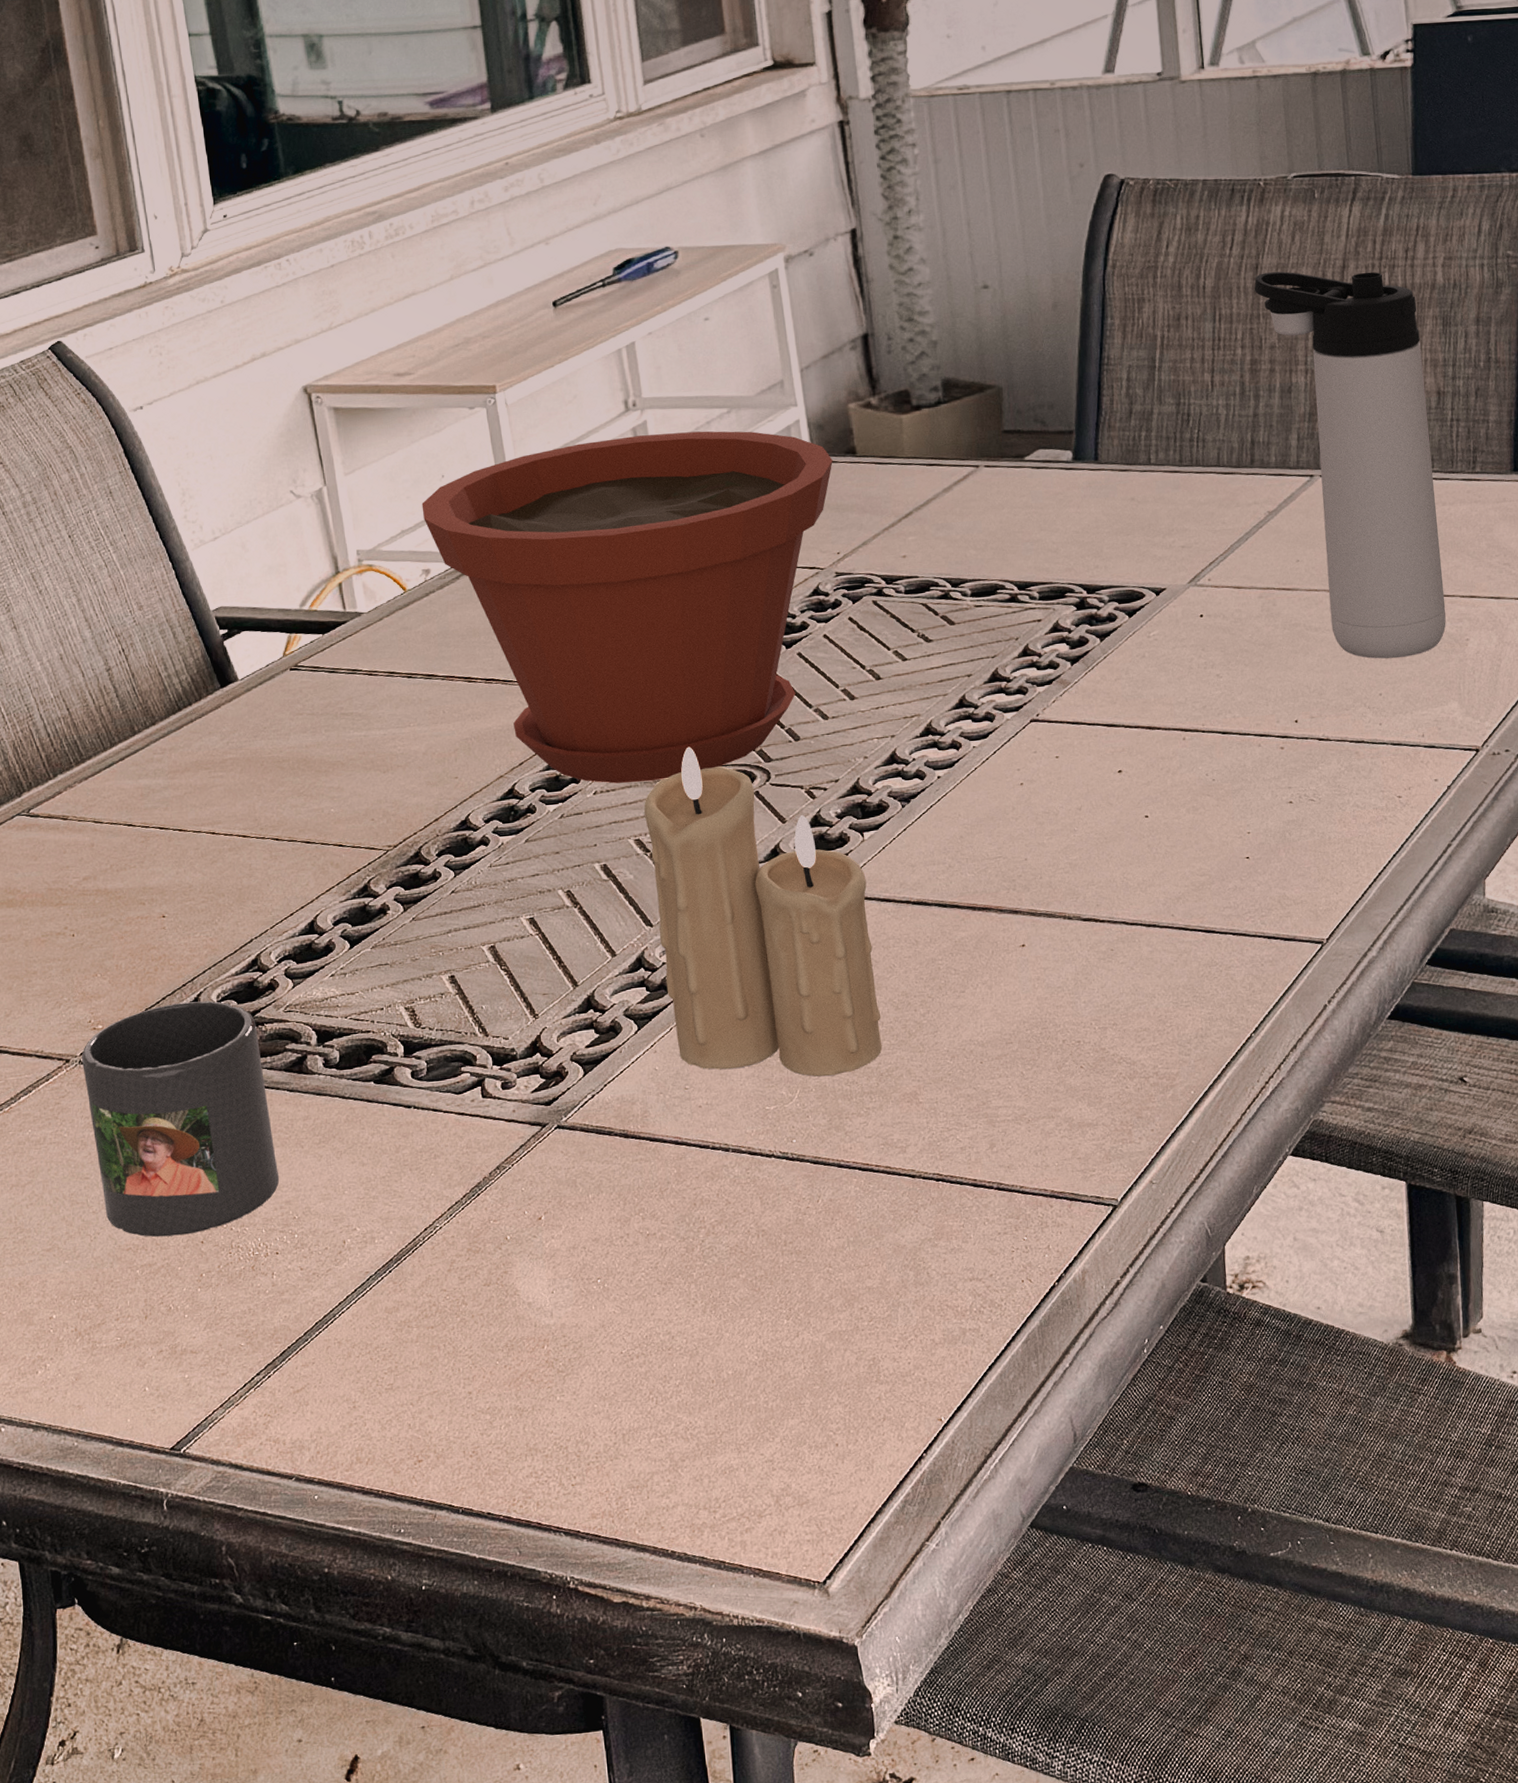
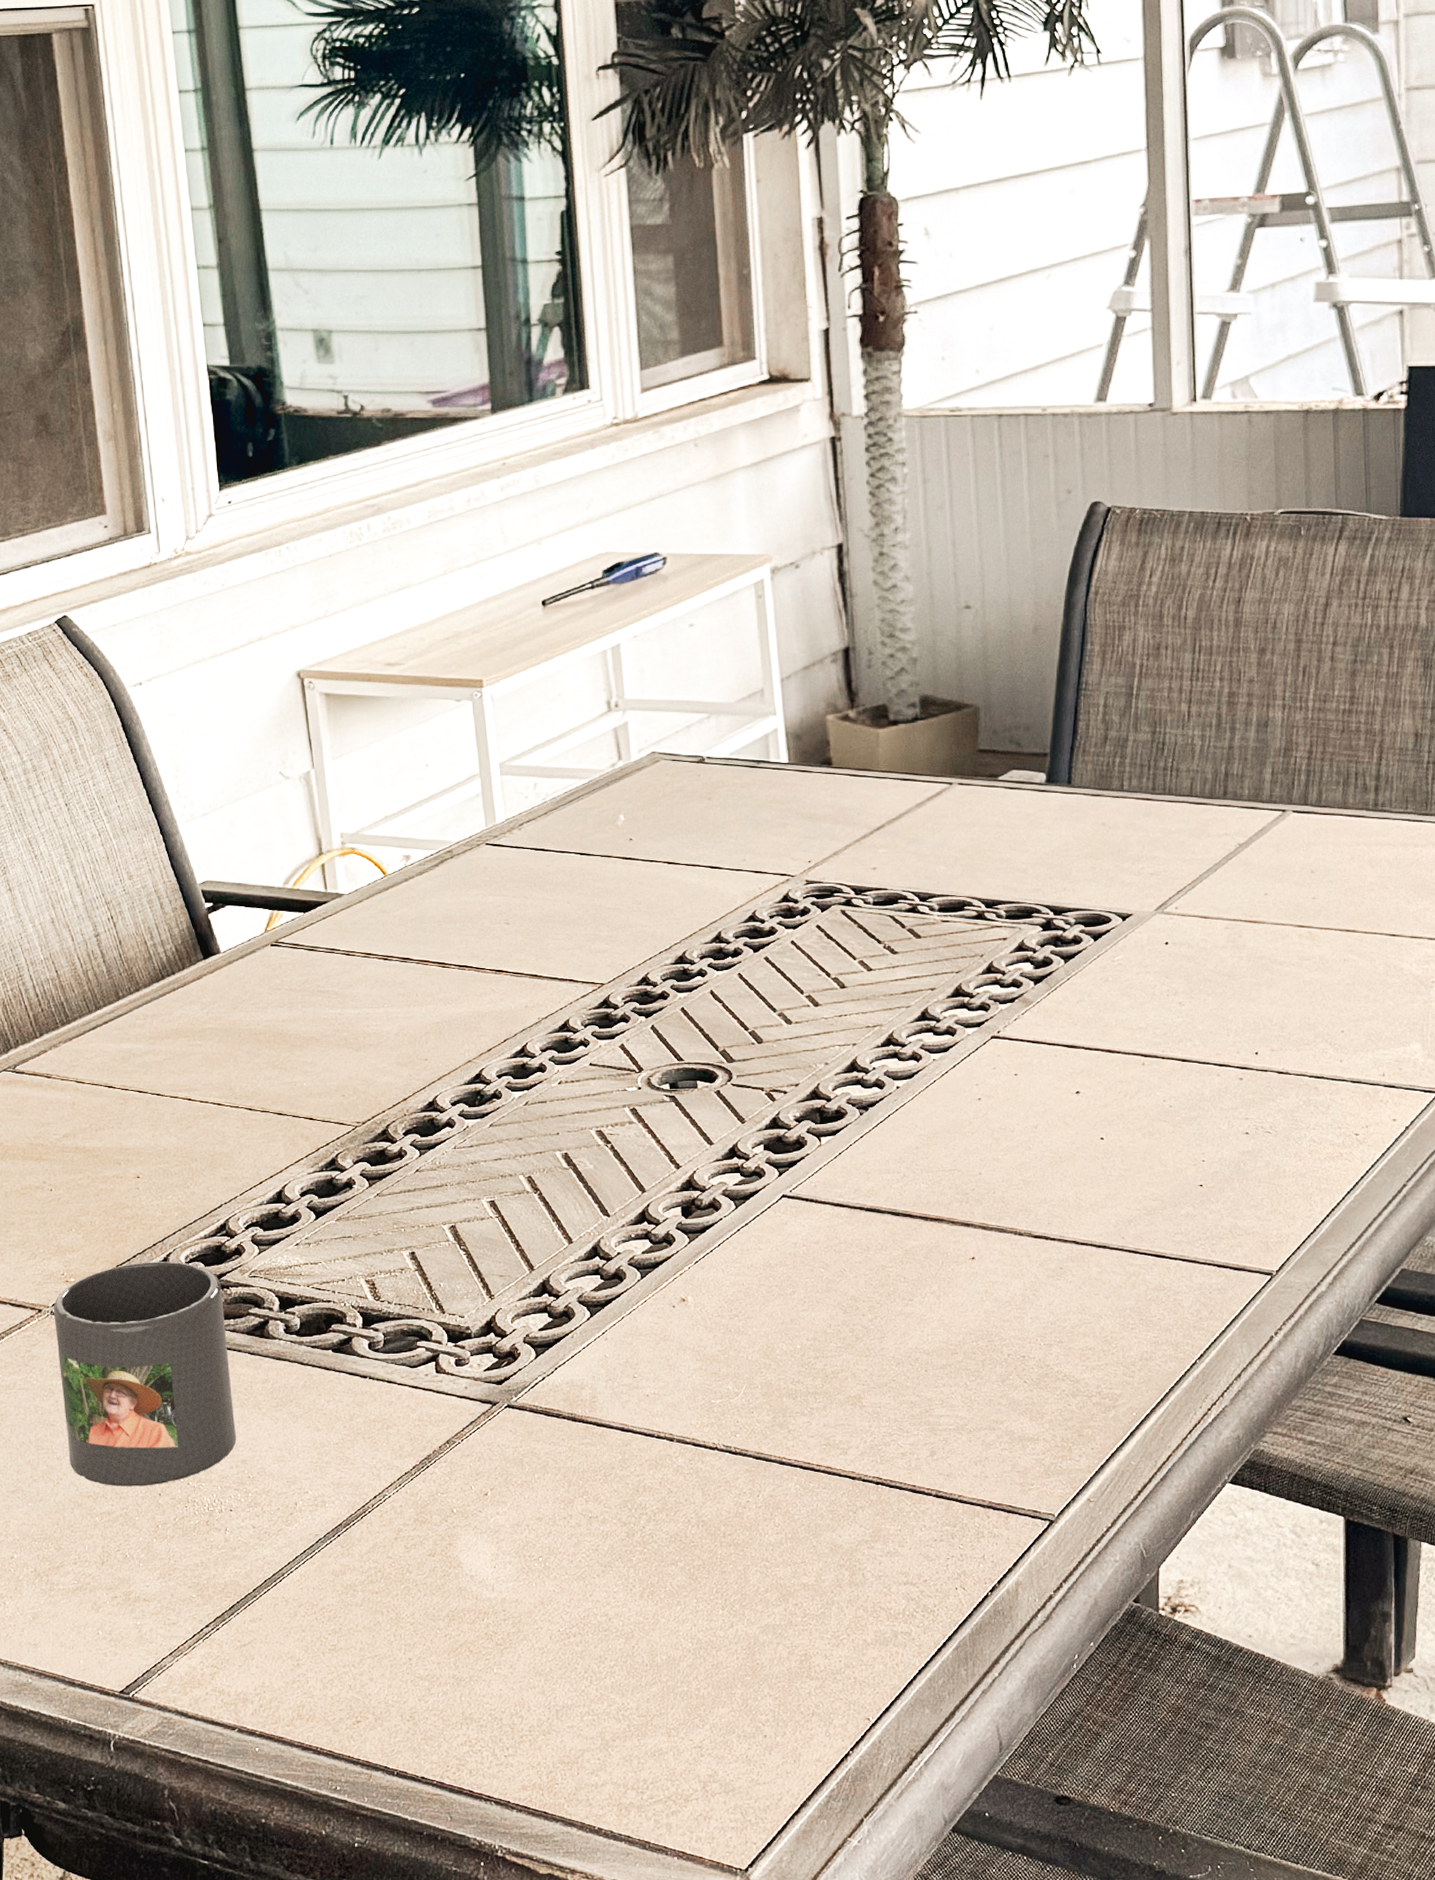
plant pot: present [421,431,833,784] -> none [405,735,808,1075]
candle: present [644,746,883,1077] -> none [607,1043,829,1374]
thermos bottle: present [1254,271,1446,659] -> none [1236,606,1413,996]

